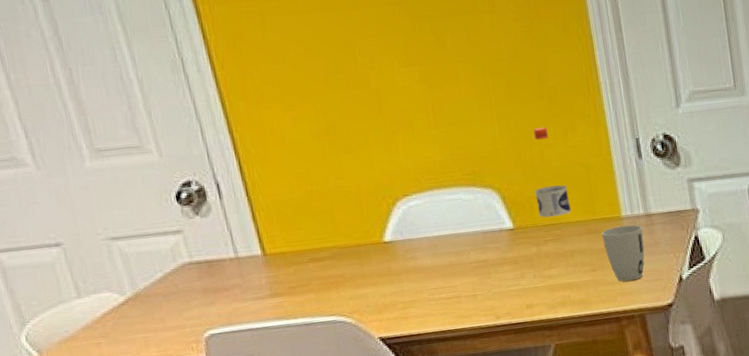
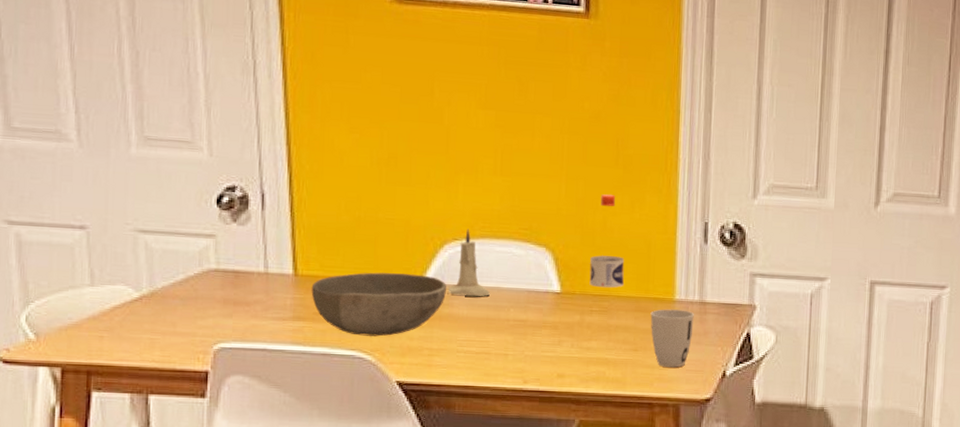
bowl: none [281,234,408,301] -> present [311,272,446,337]
candle: none [409,183,450,248] -> present [448,228,491,296]

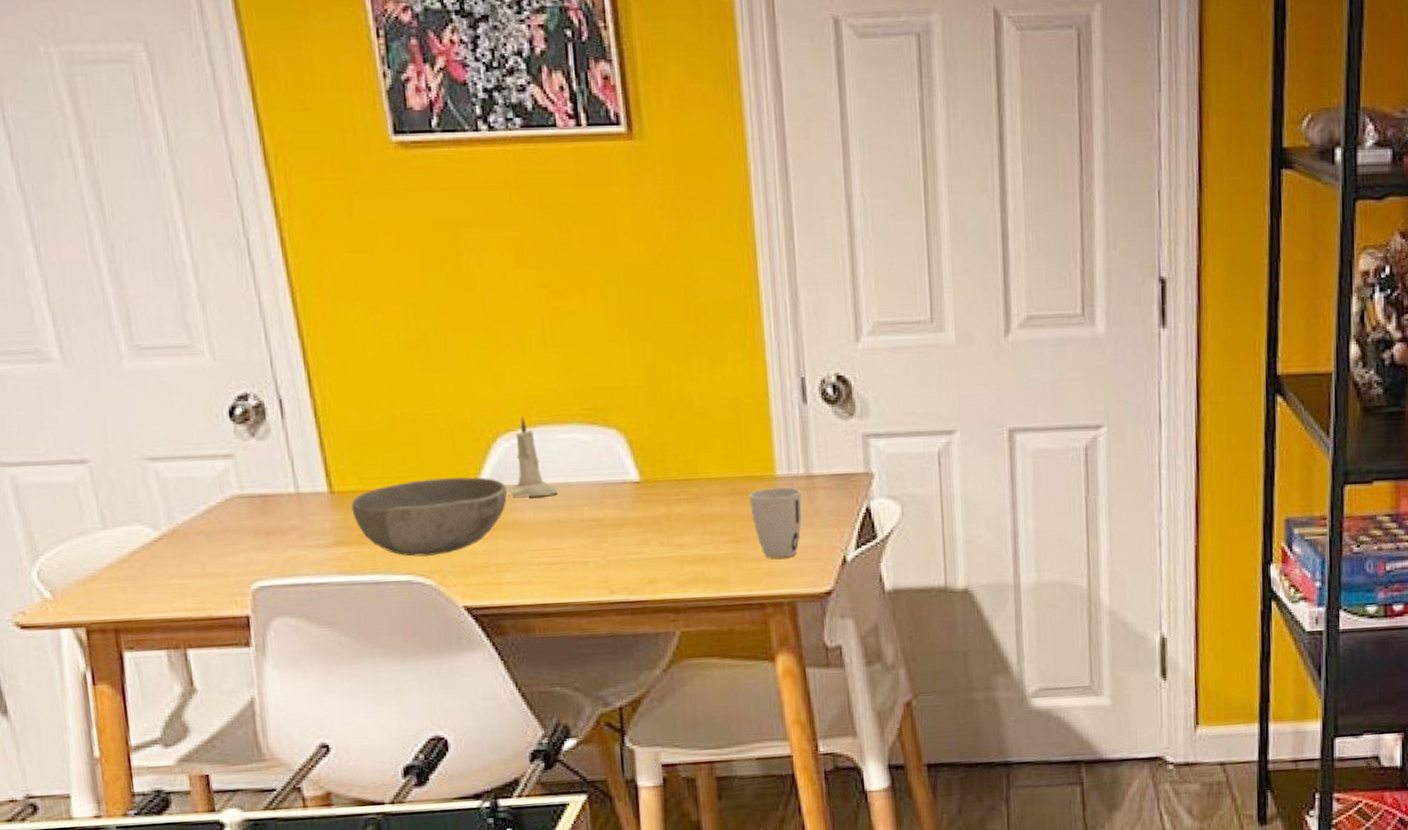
water bottle: present [589,194,625,288] -> none [670,356,713,471]

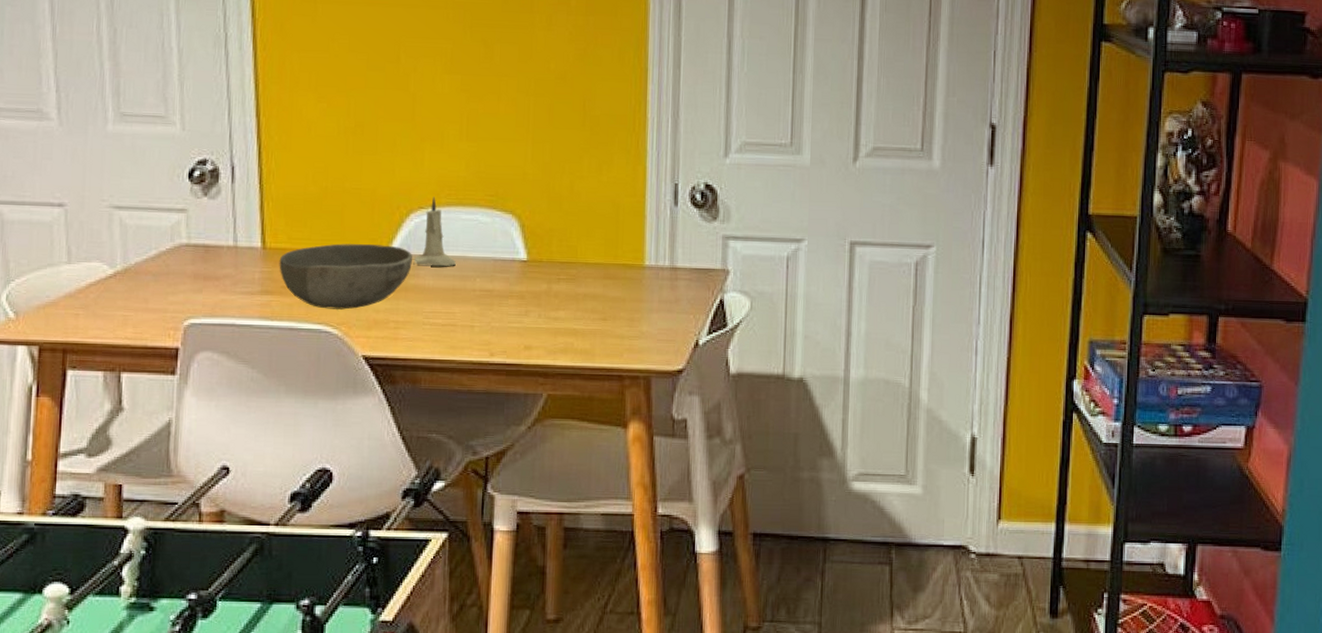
cup: present [749,487,802,559] -> none [619,275,665,337]

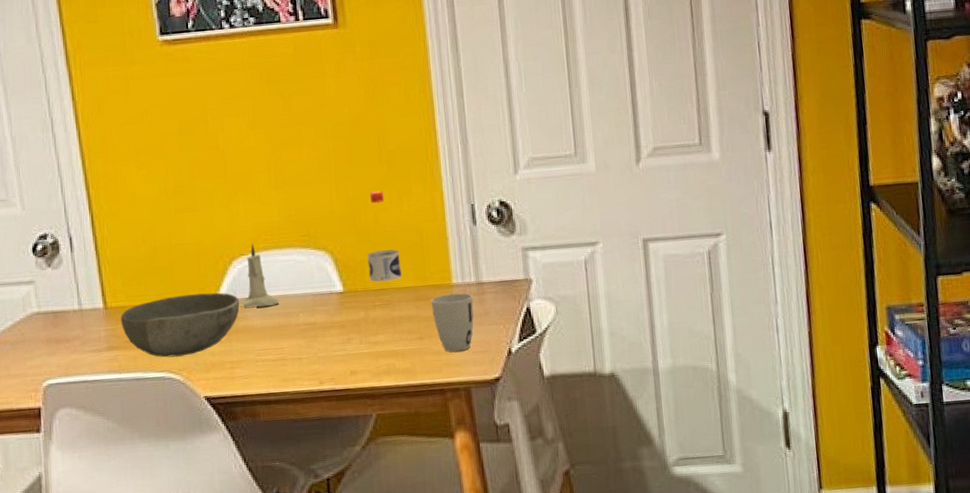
water bottle: none [556,157,592,255] -> present [367,191,402,282]
cup: none [619,275,665,337] -> present [431,293,474,352]

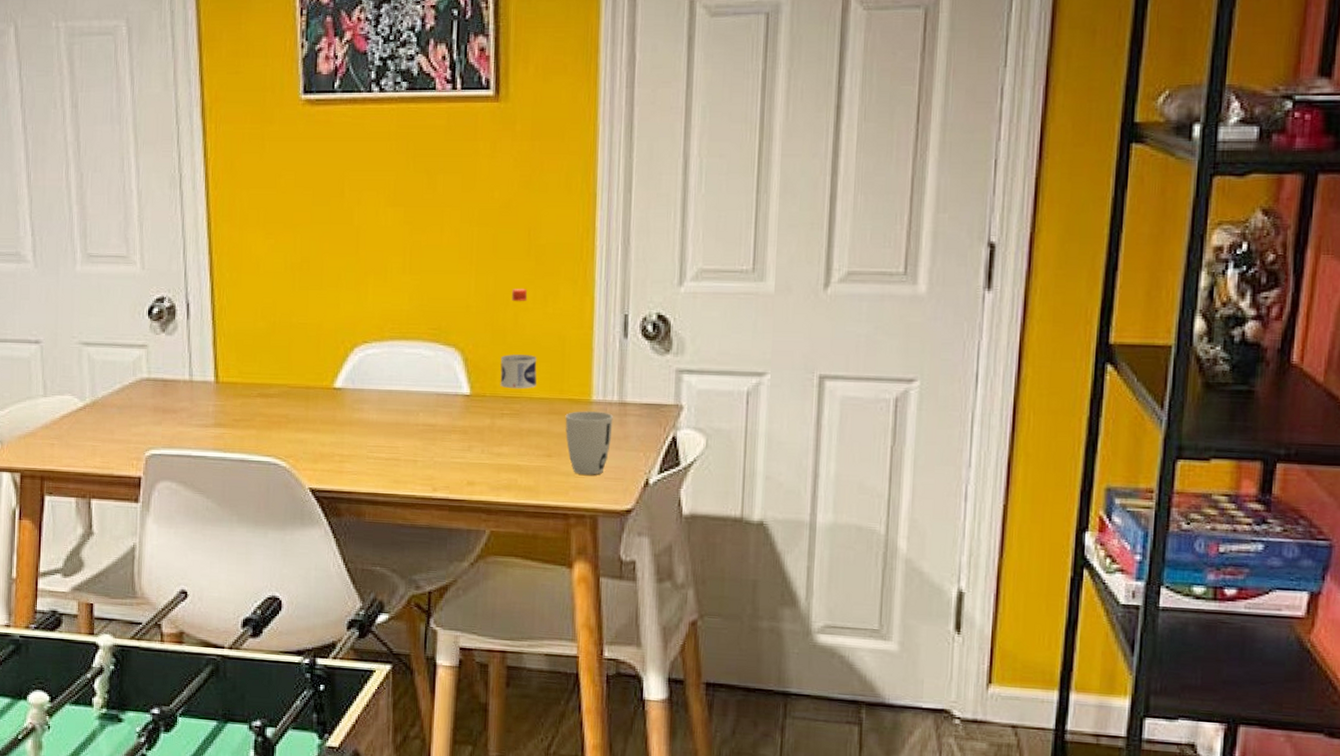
bowl: present [120,292,240,358] -> none [231,378,357,443]
candle: present [241,243,280,307] -> none [359,330,400,400]

